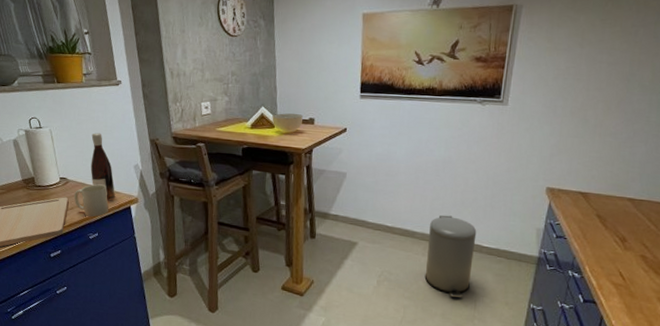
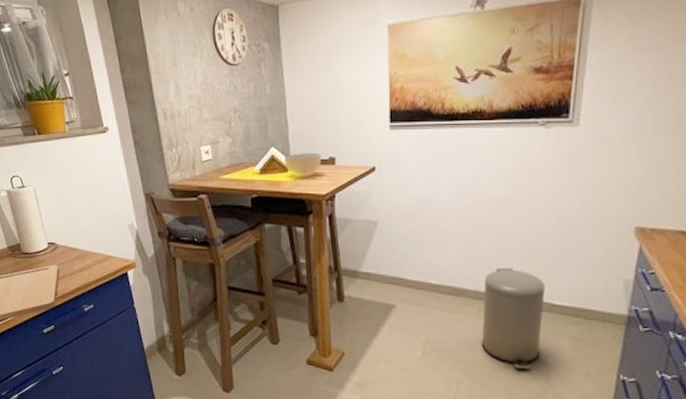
mug: present [73,184,110,218] -> none [64,248,104,287]
bottle: present [90,133,116,200] -> none [79,189,110,266]

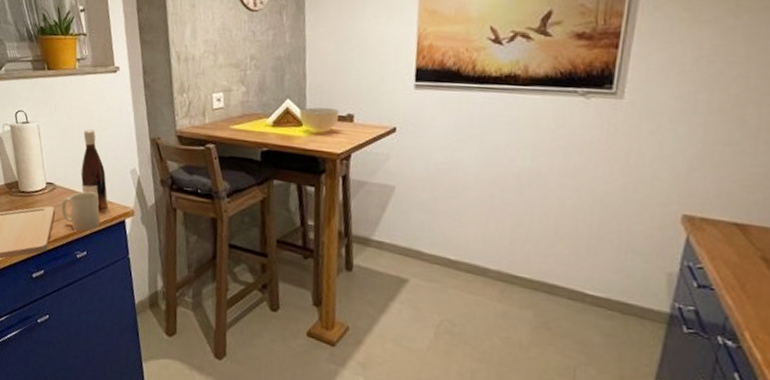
mug: none [64,248,104,287] -> present [60,191,101,232]
bottle: none [79,189,110,266] -> present [80,129,109,212]
pedal bin: present [481,267,546,369] -> none [501,247,577,364]

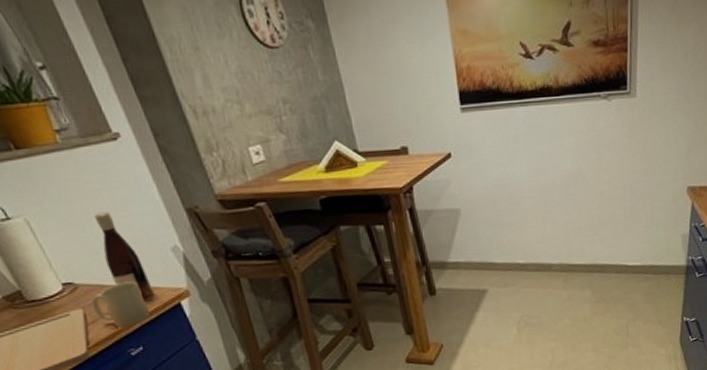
bowl: present [299,107,340,134] -> none [351,144,393,172]

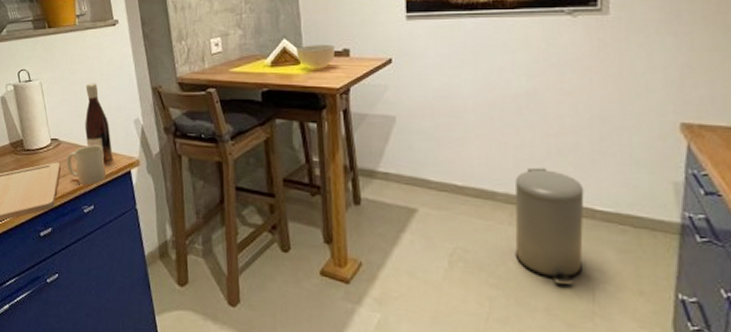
bowl: none [351,144,393,172] -> present [296,45,336,70]
pedal bin: none [567,237,620,329] -> present [515,167,584,285]

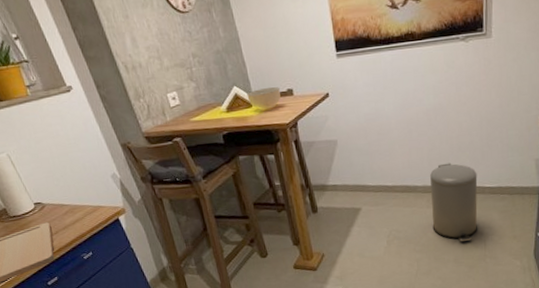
mug: present [66,145,107,186] -> none [54,201,97,238]
bottle: present [84,83,114,164] -> none [55,148,100,216]

